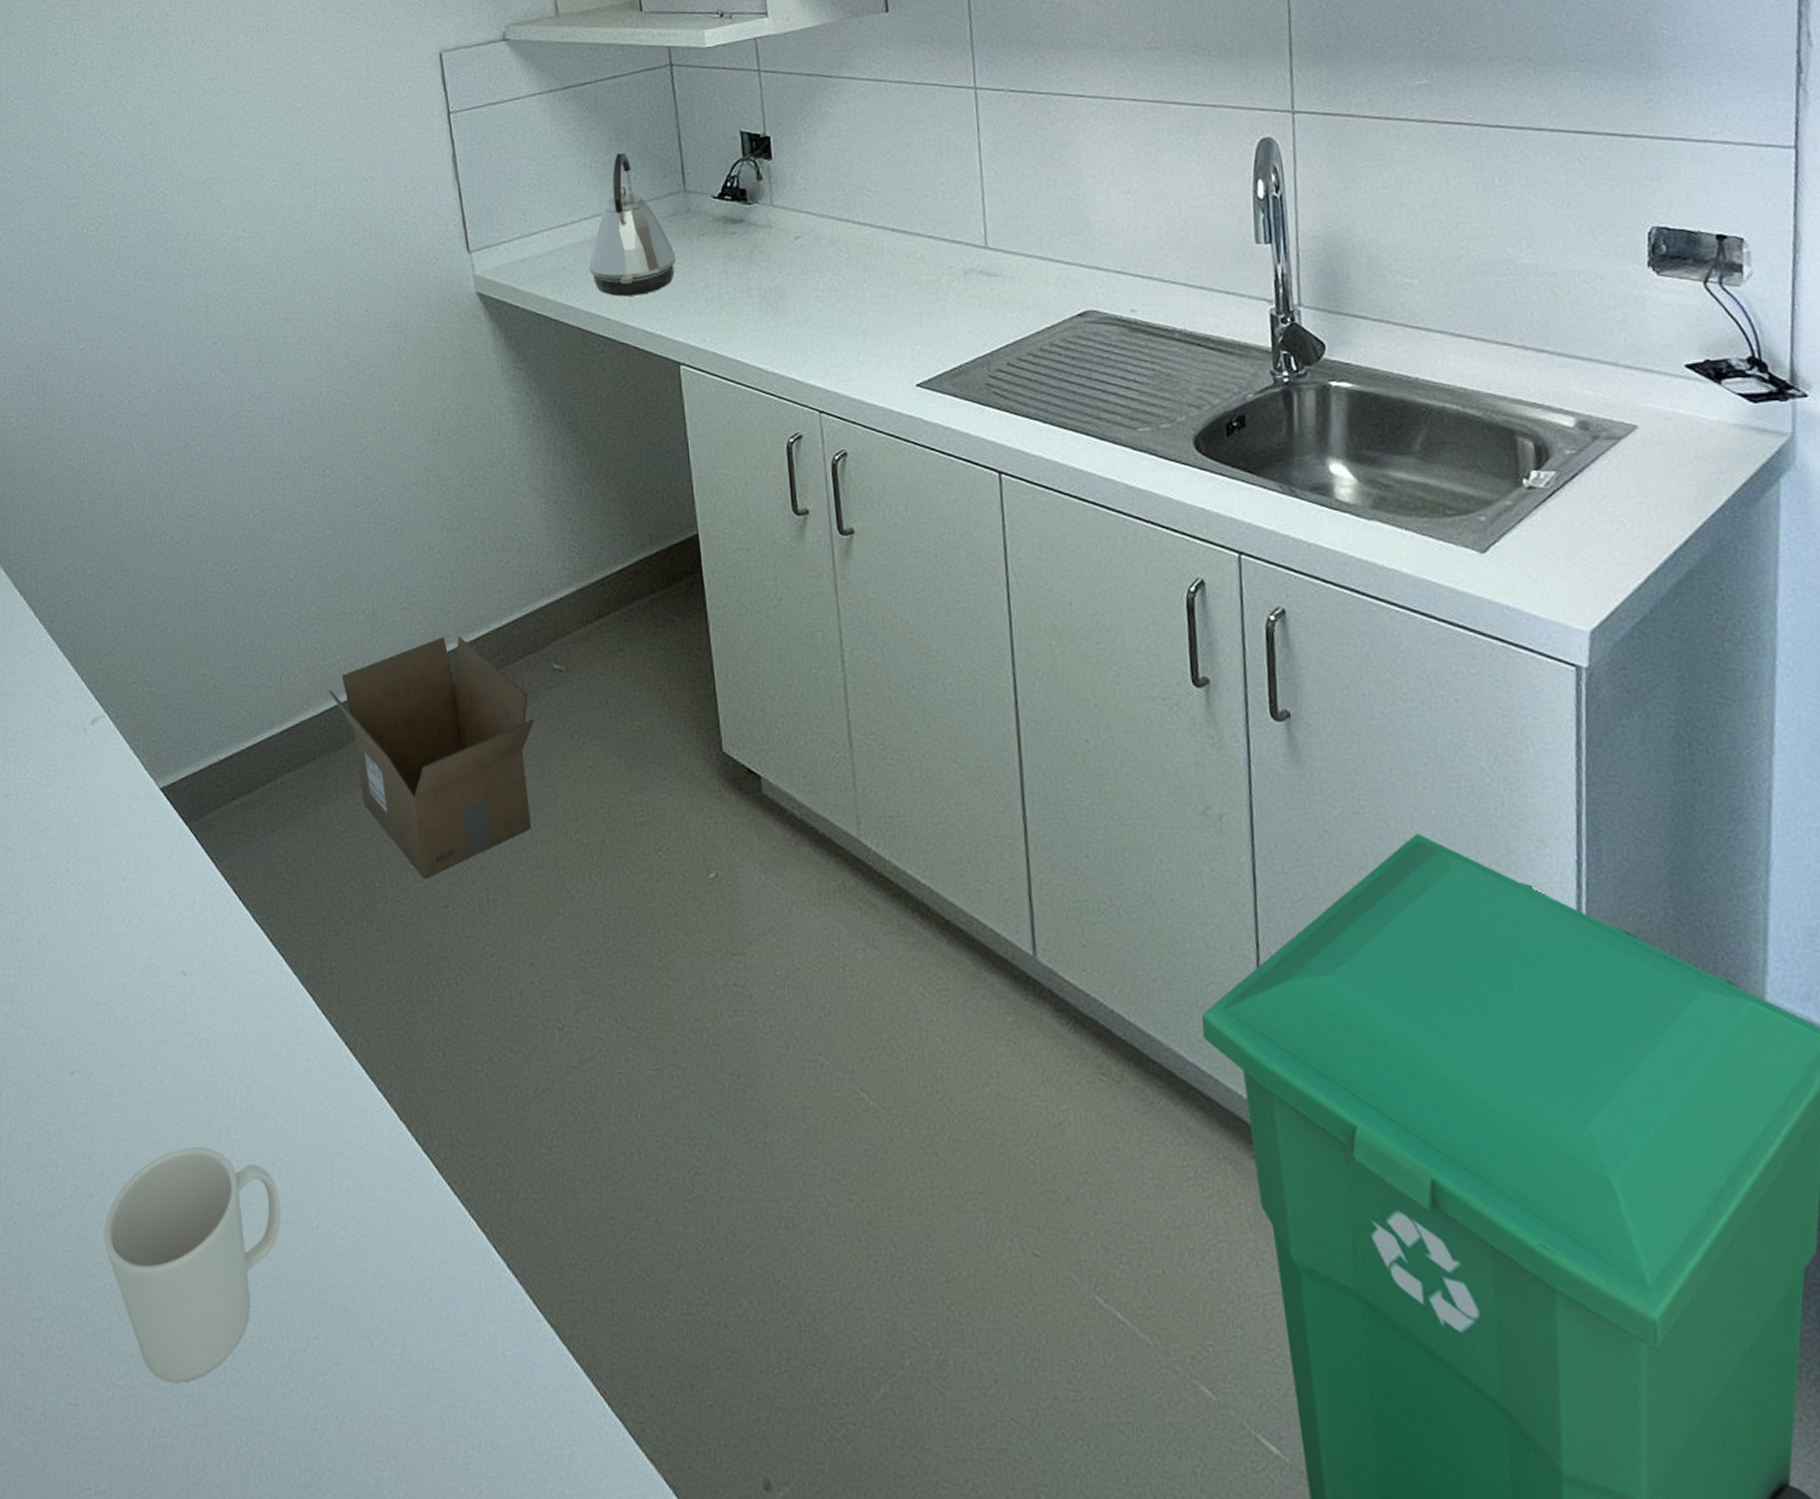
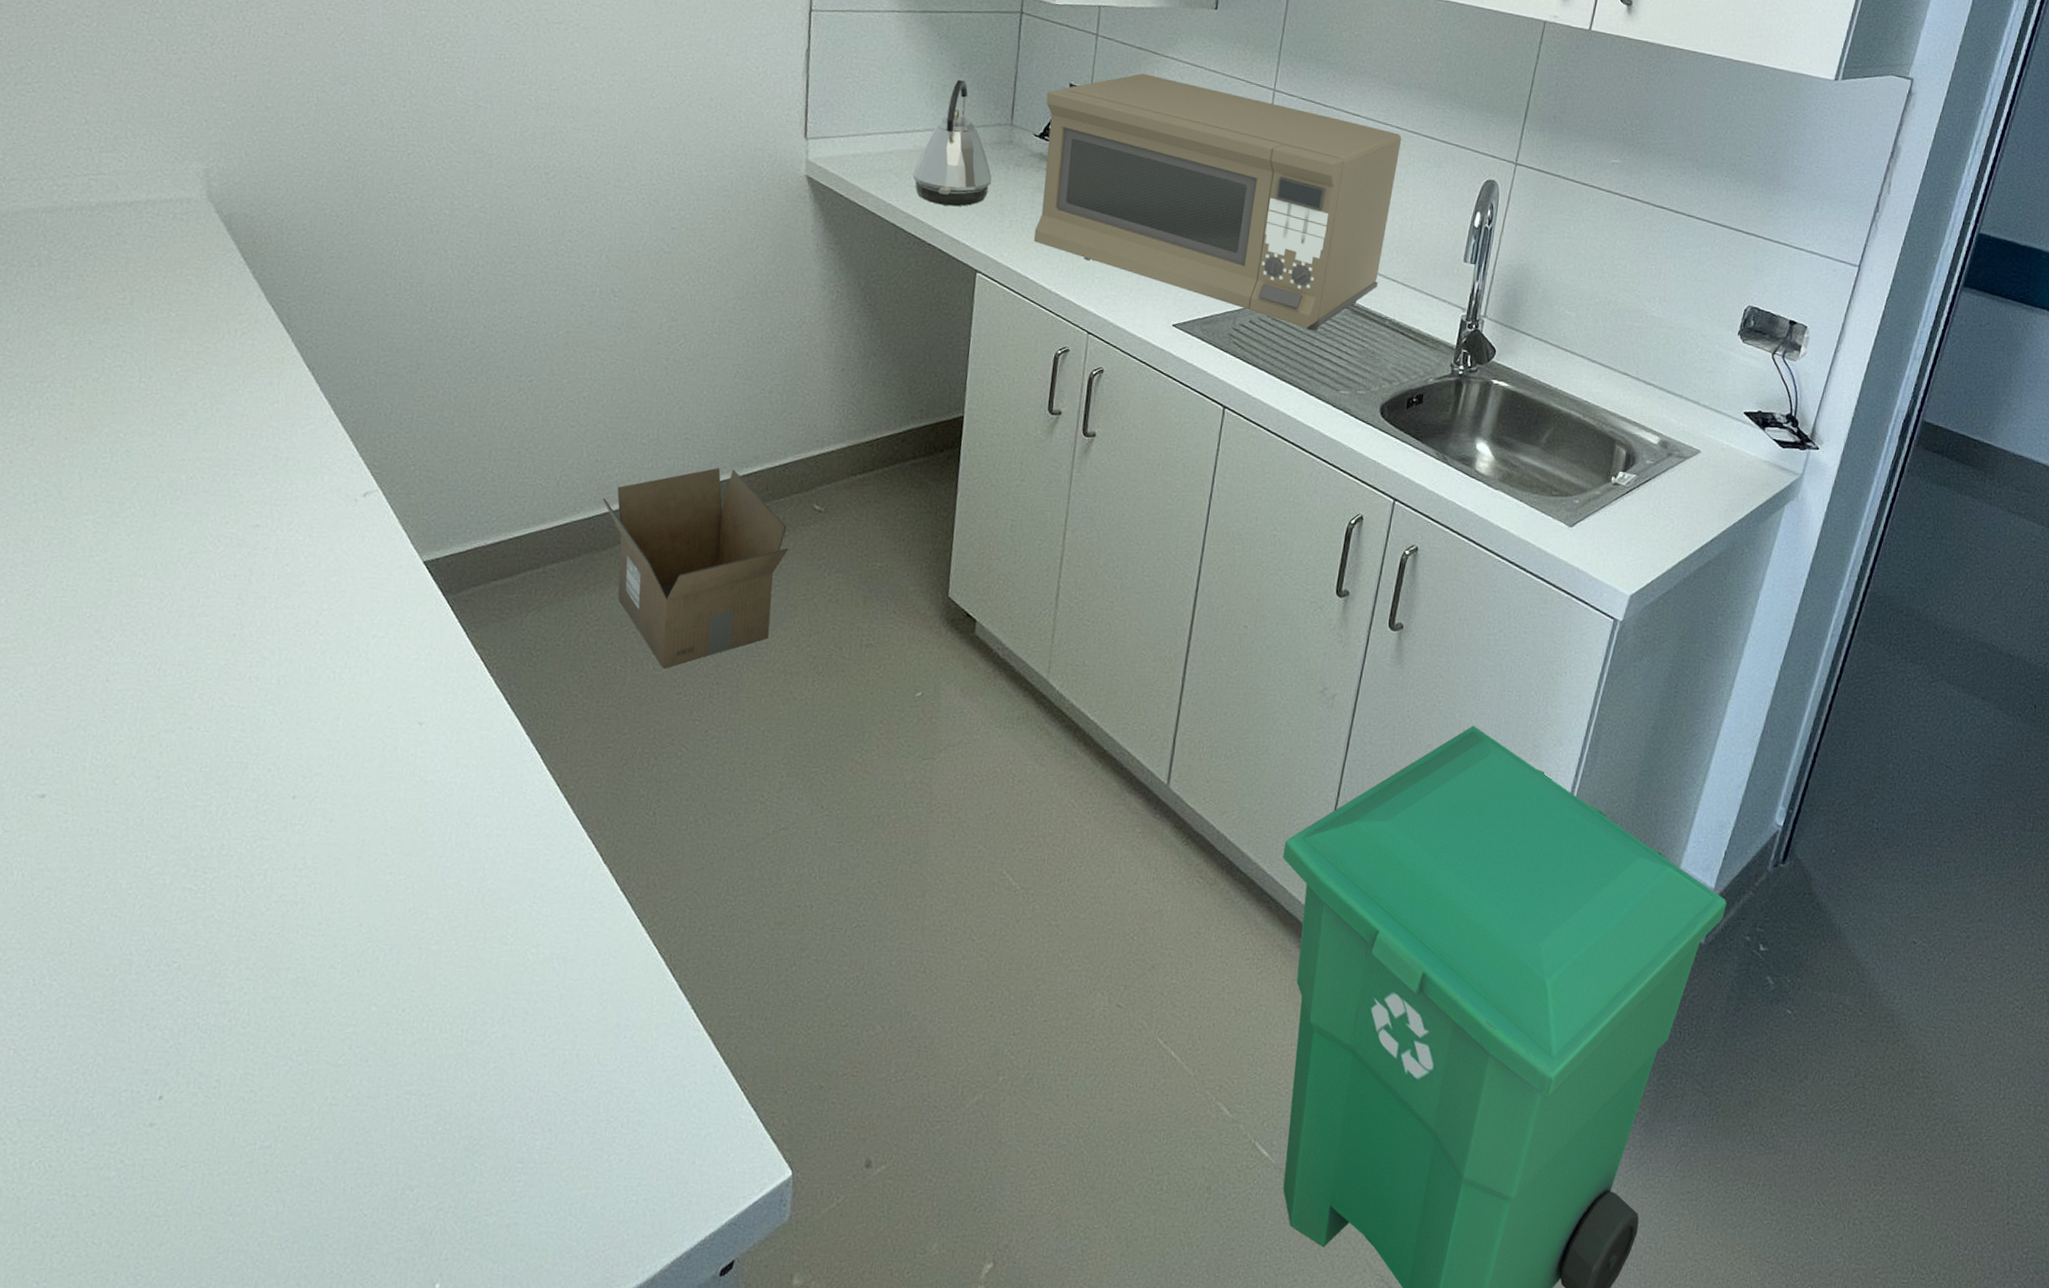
mug: present [103,1146,281,1383] -> none [302,869,481,1062]
microwave: none [717,101,1155,362] -> present [1033,73,1402,331]

